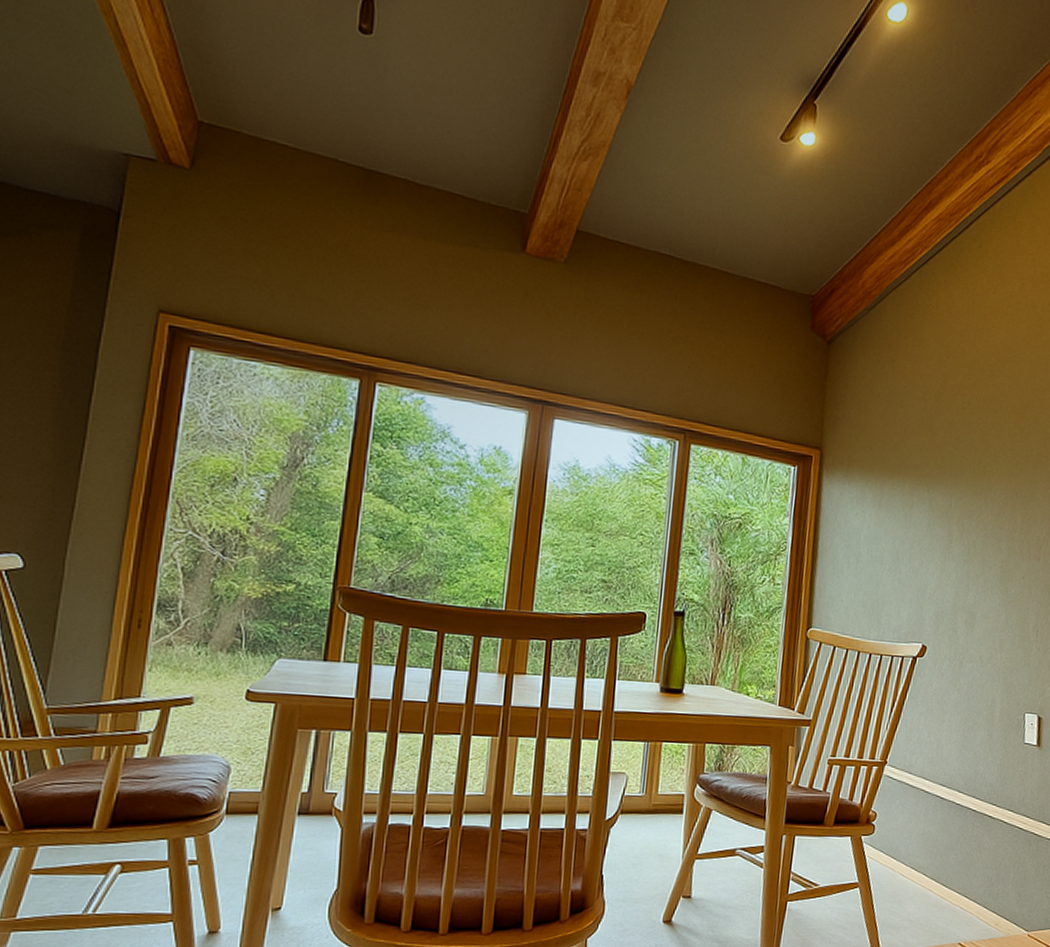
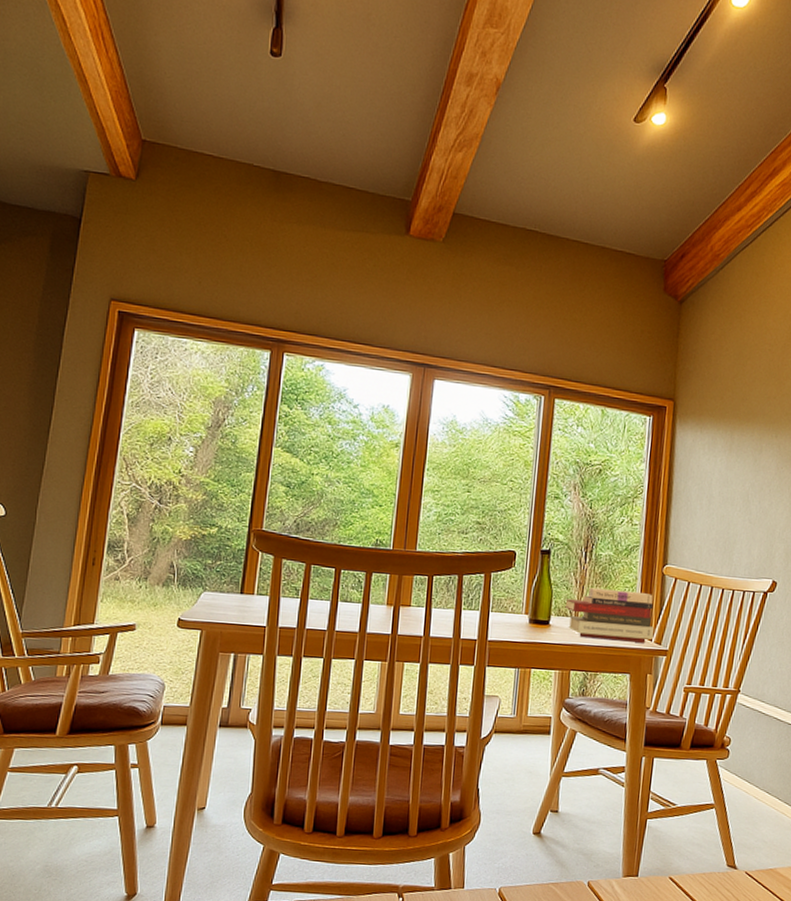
books: none [700,652,798,713] -> present [565,587,655,643]

